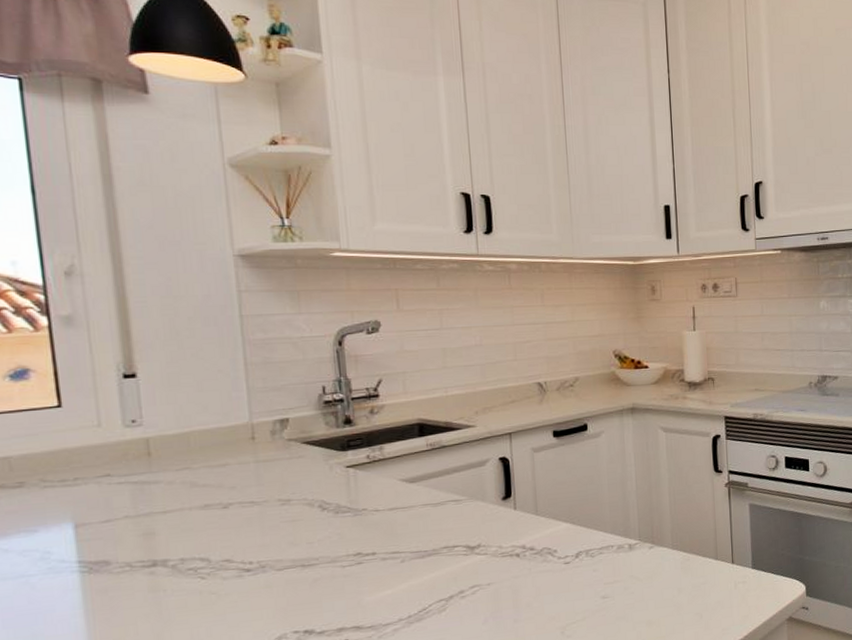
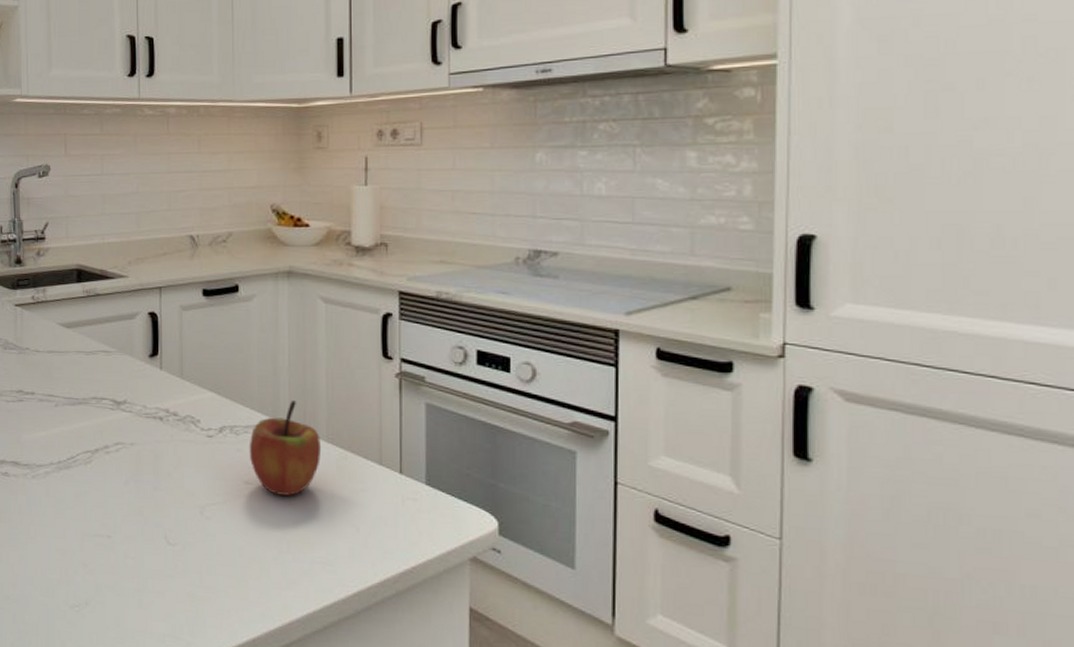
apple: none [604,519,668,602] -> present [249,401,322,496]

